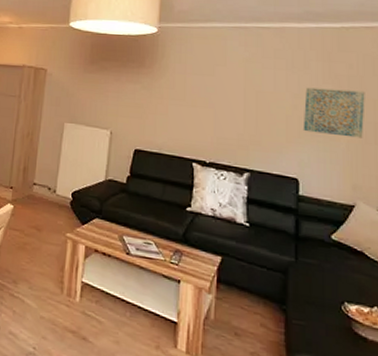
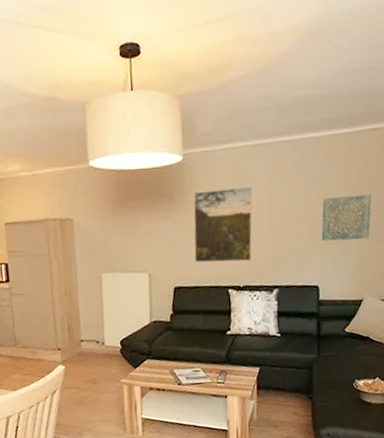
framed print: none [159,62,227,138] -> present [193,187,253,263]

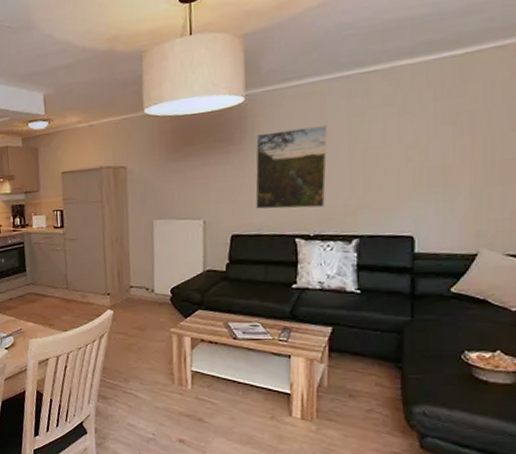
wall art: present [321,194,372,242] -> none [418,126,493,184]

